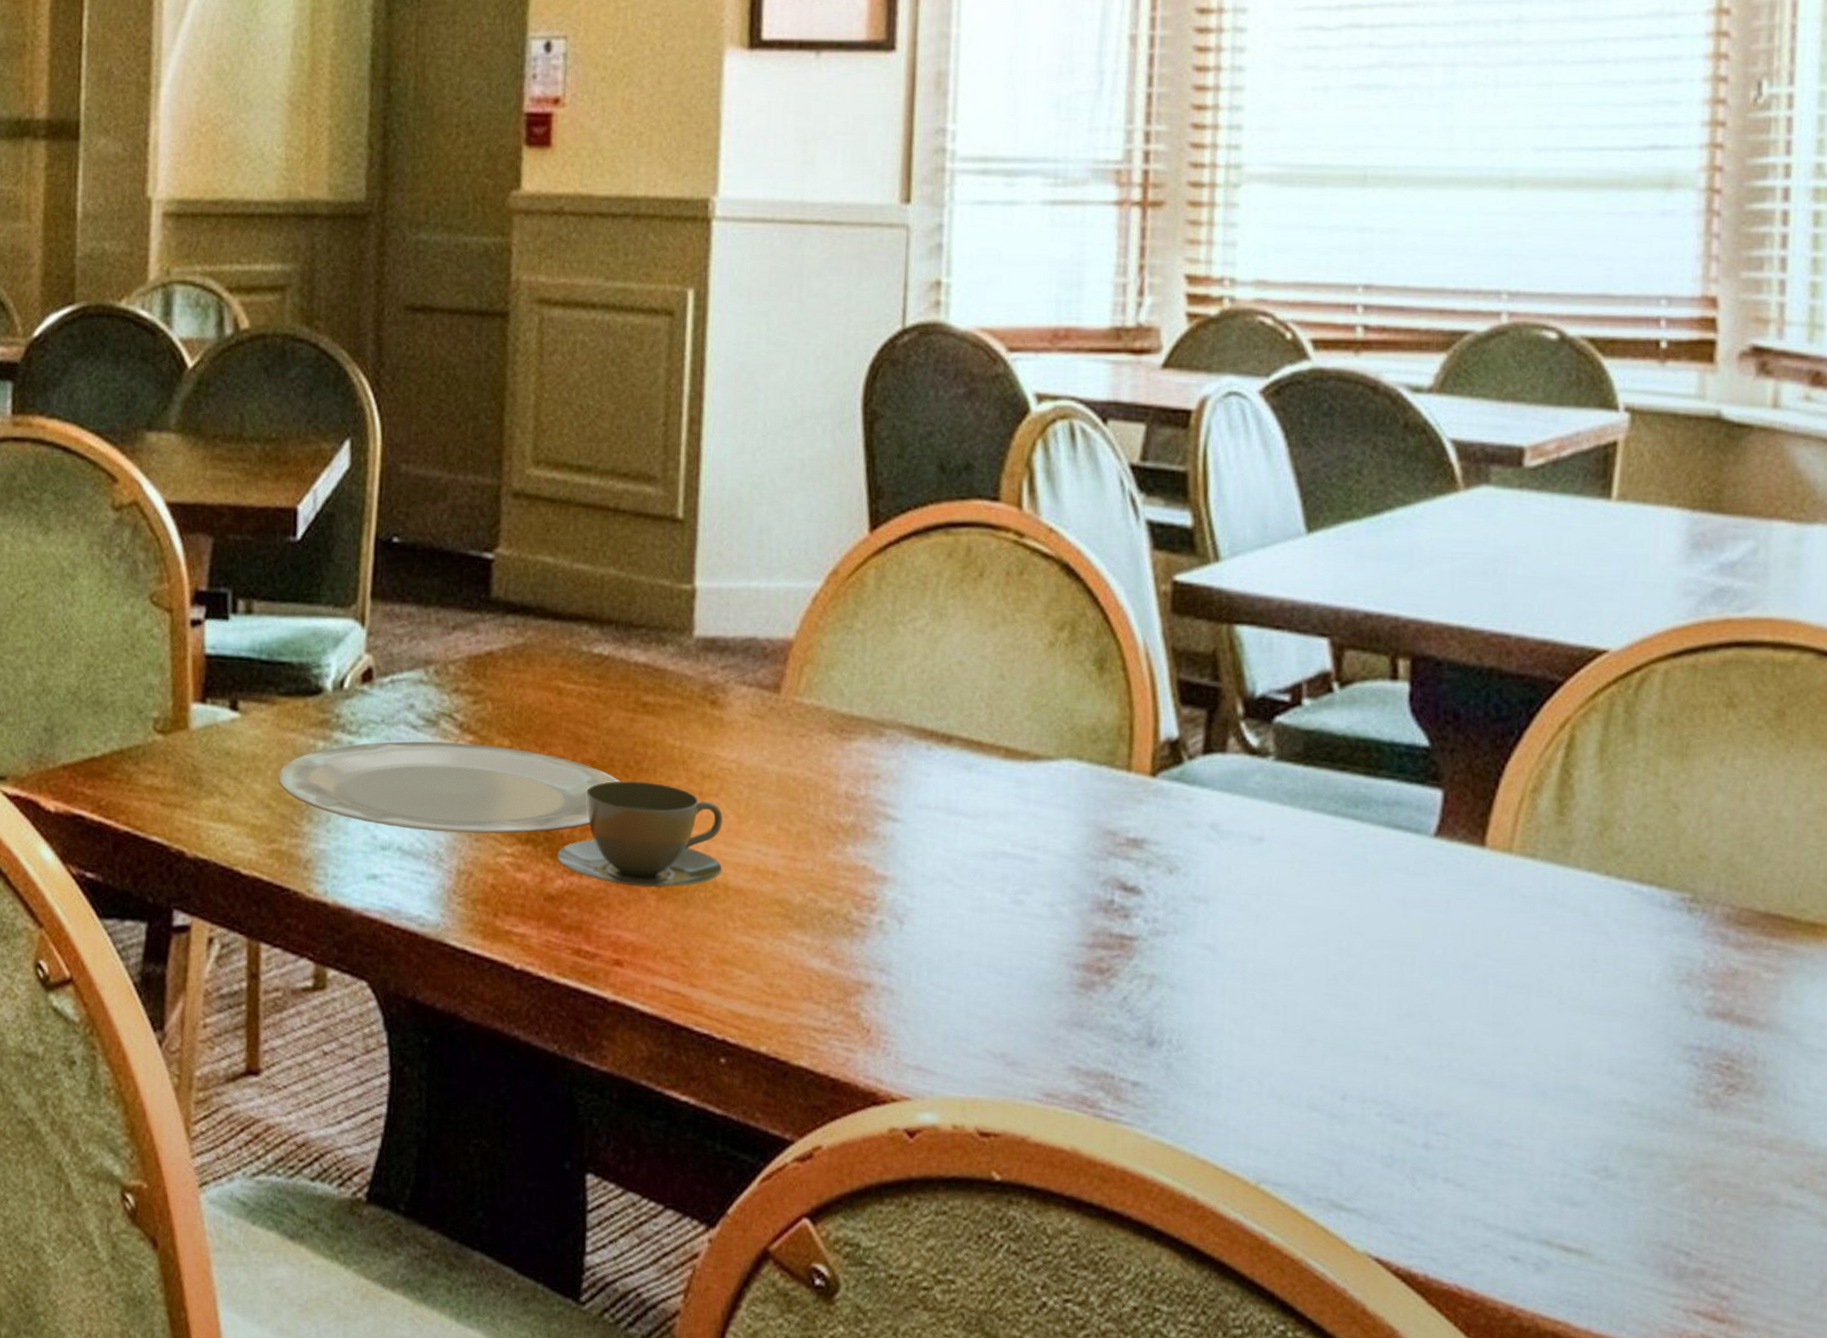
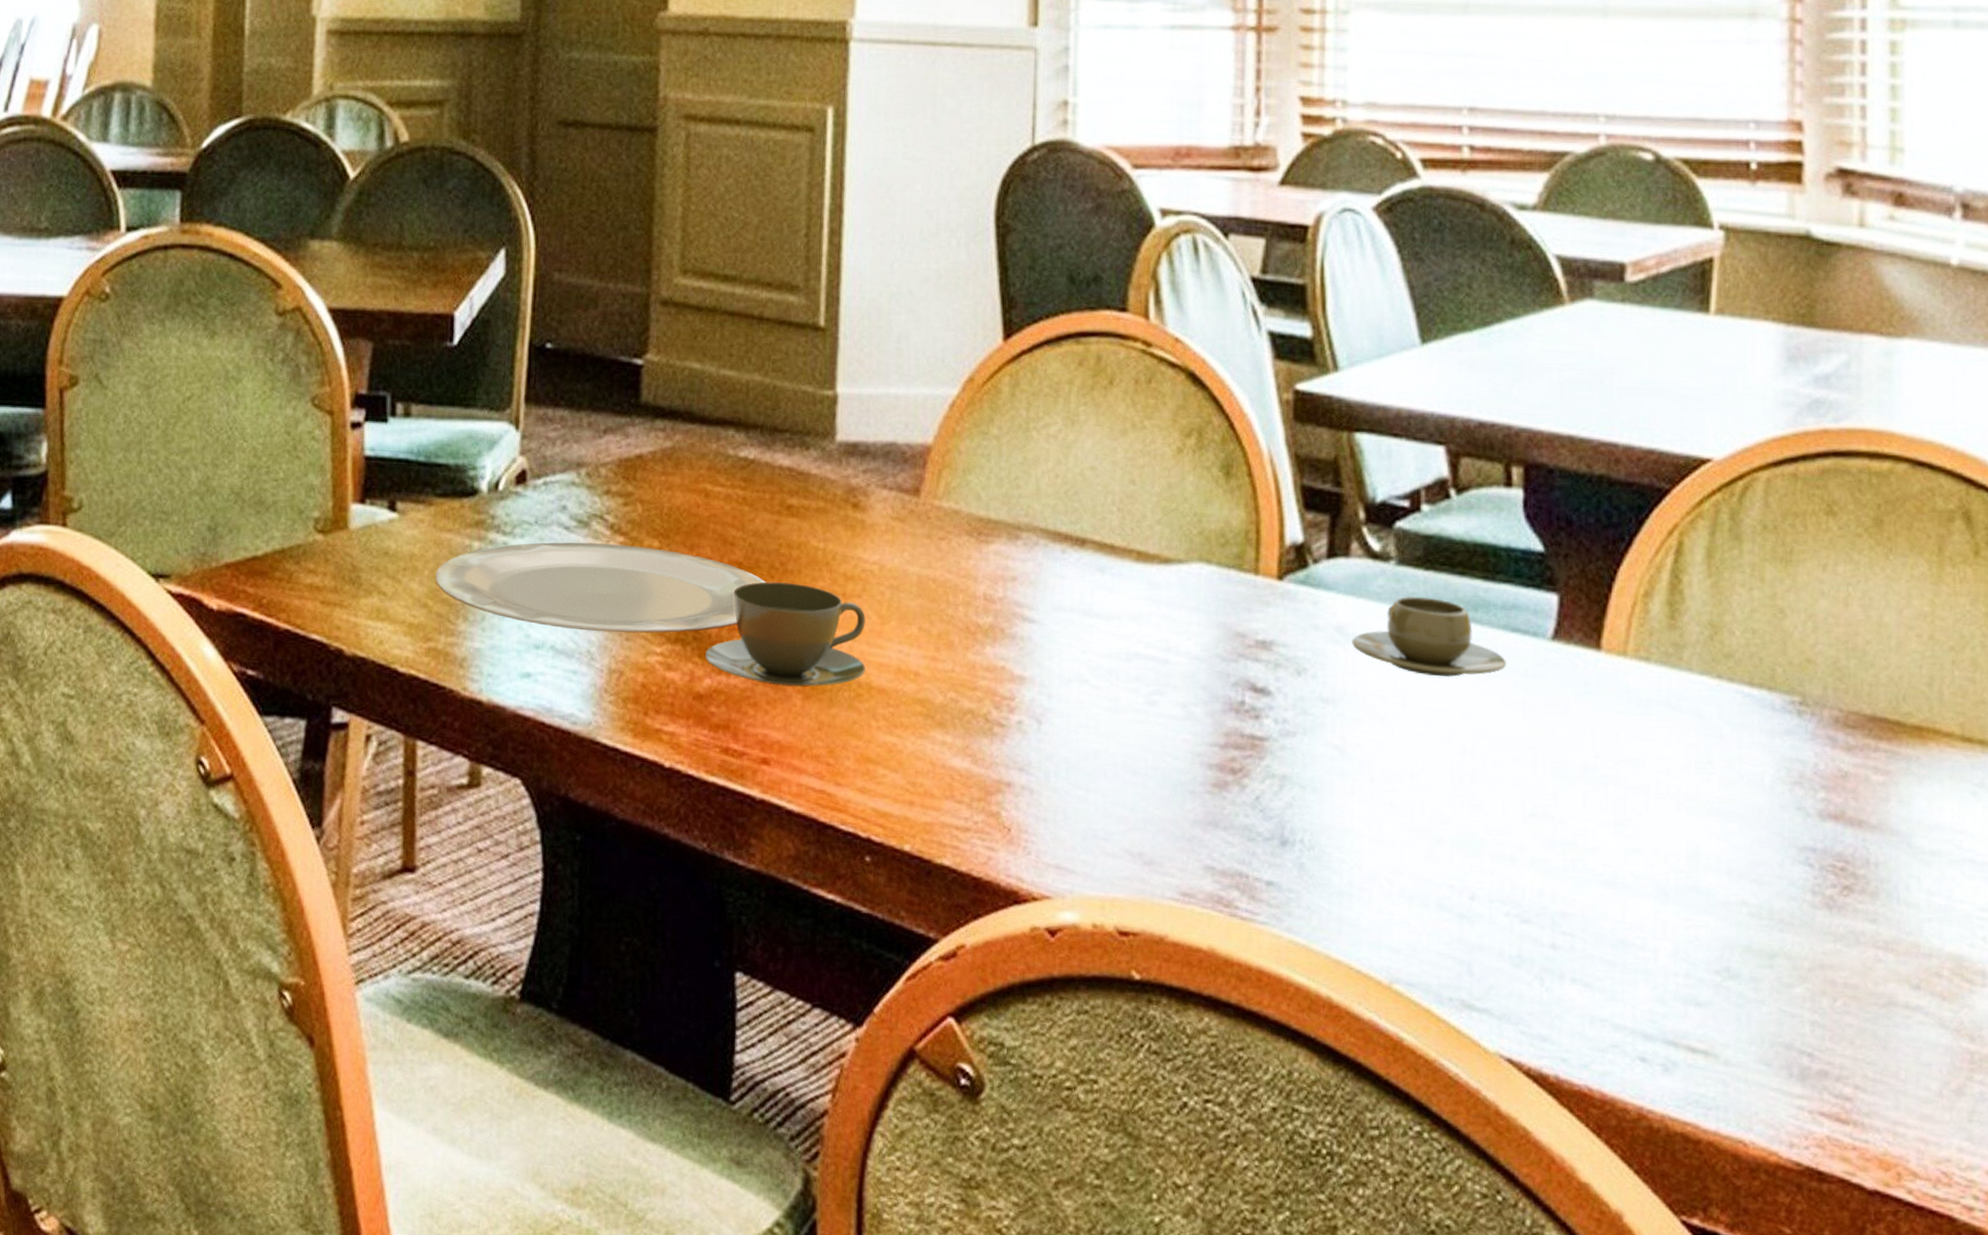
teacup: none [1226,792,1386,875] -> present [1352,596,1506,678]

